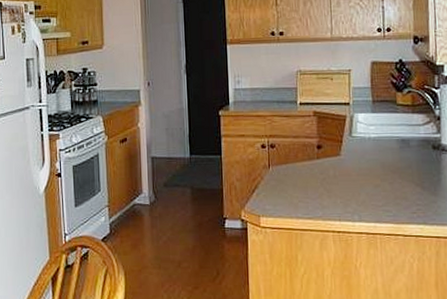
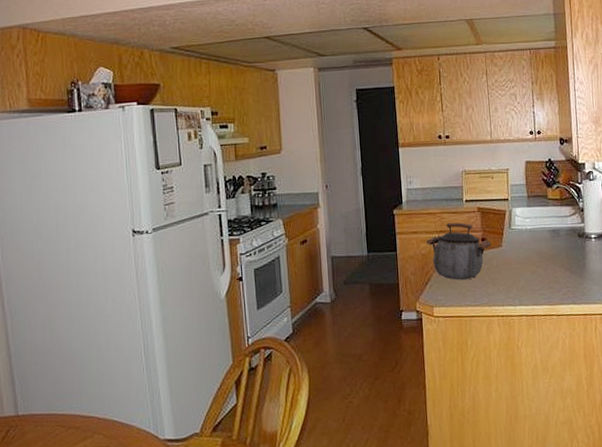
kettle: none [254,127,329,190] -> present [426,222,492,281]

